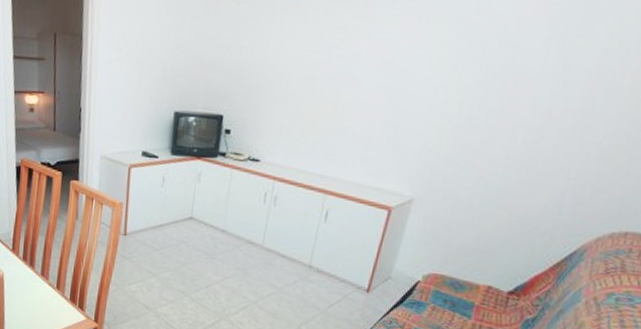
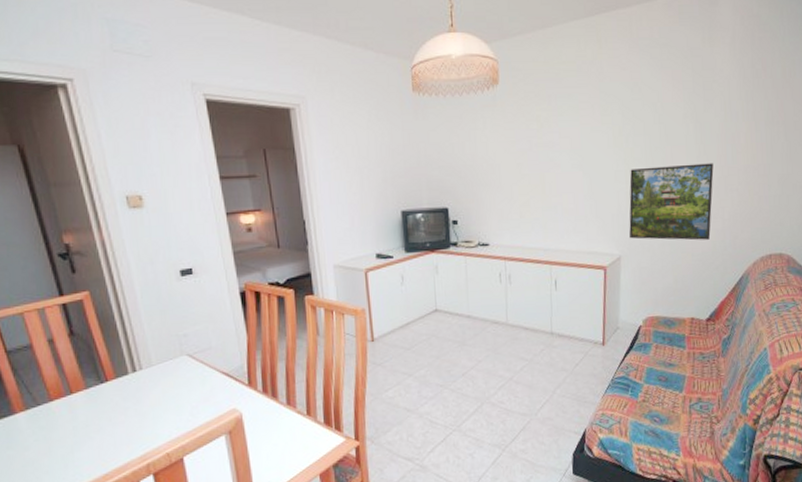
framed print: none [430,99,573,199] -> present [629,163,714,240]

